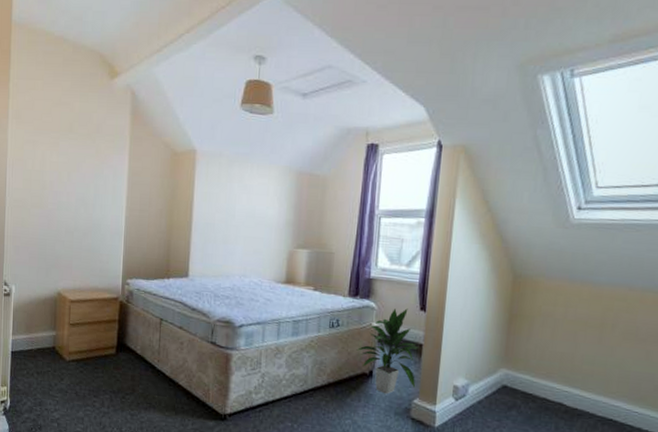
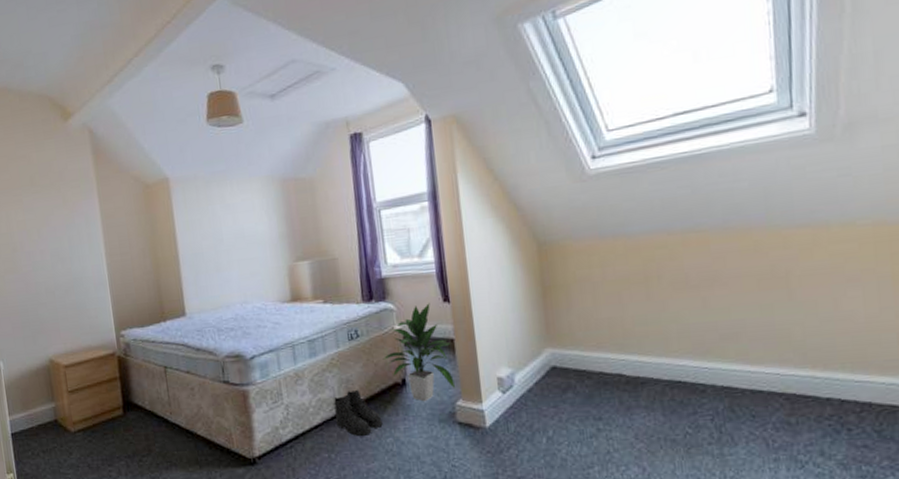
boots: none [304,372,345,414] -> present [333,389,383,436]

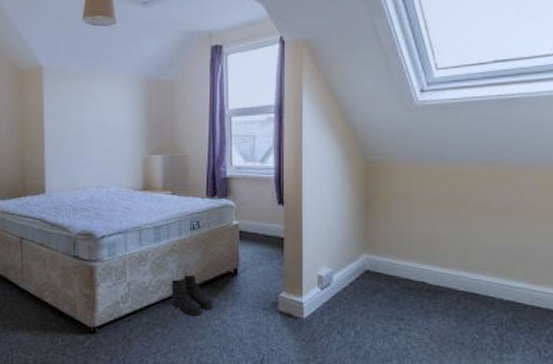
indoor plant: present [382,303,455,402] -> none [219,204,280,291]

